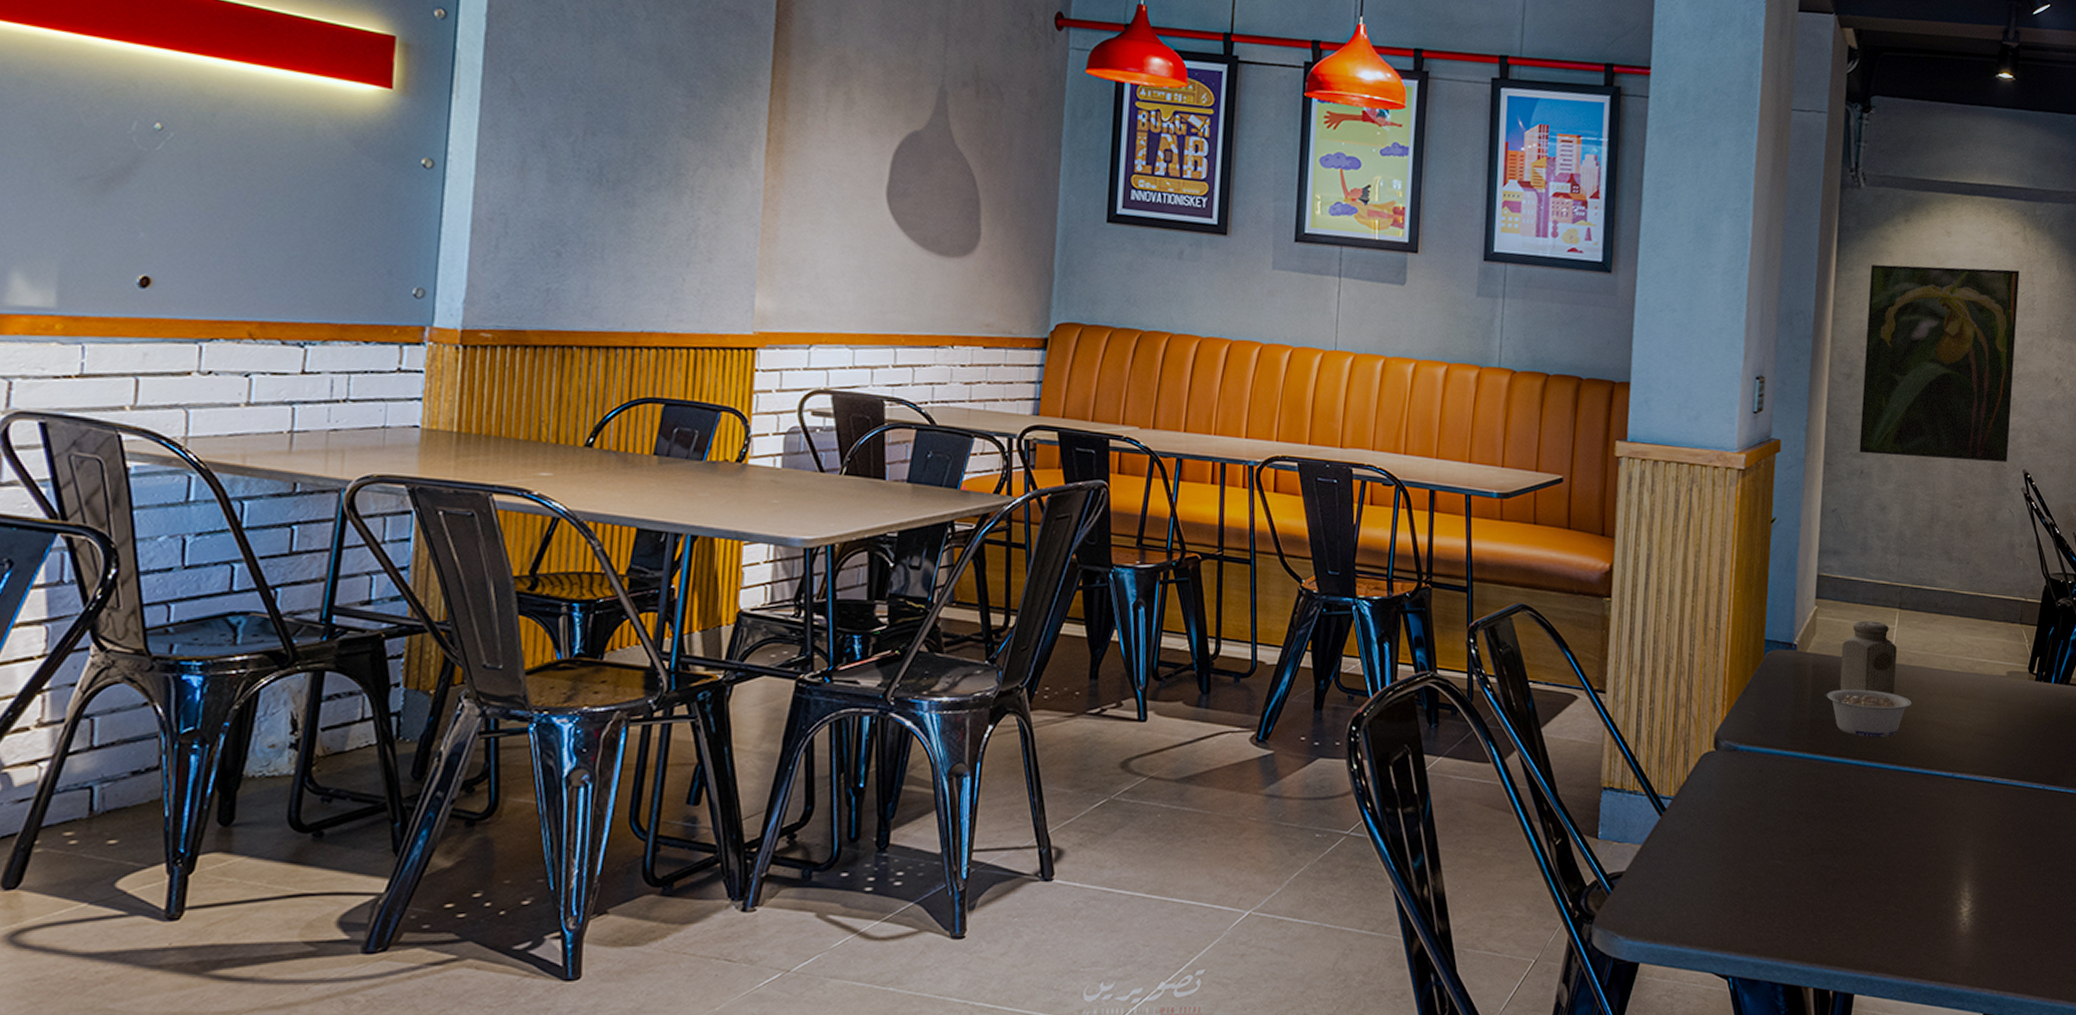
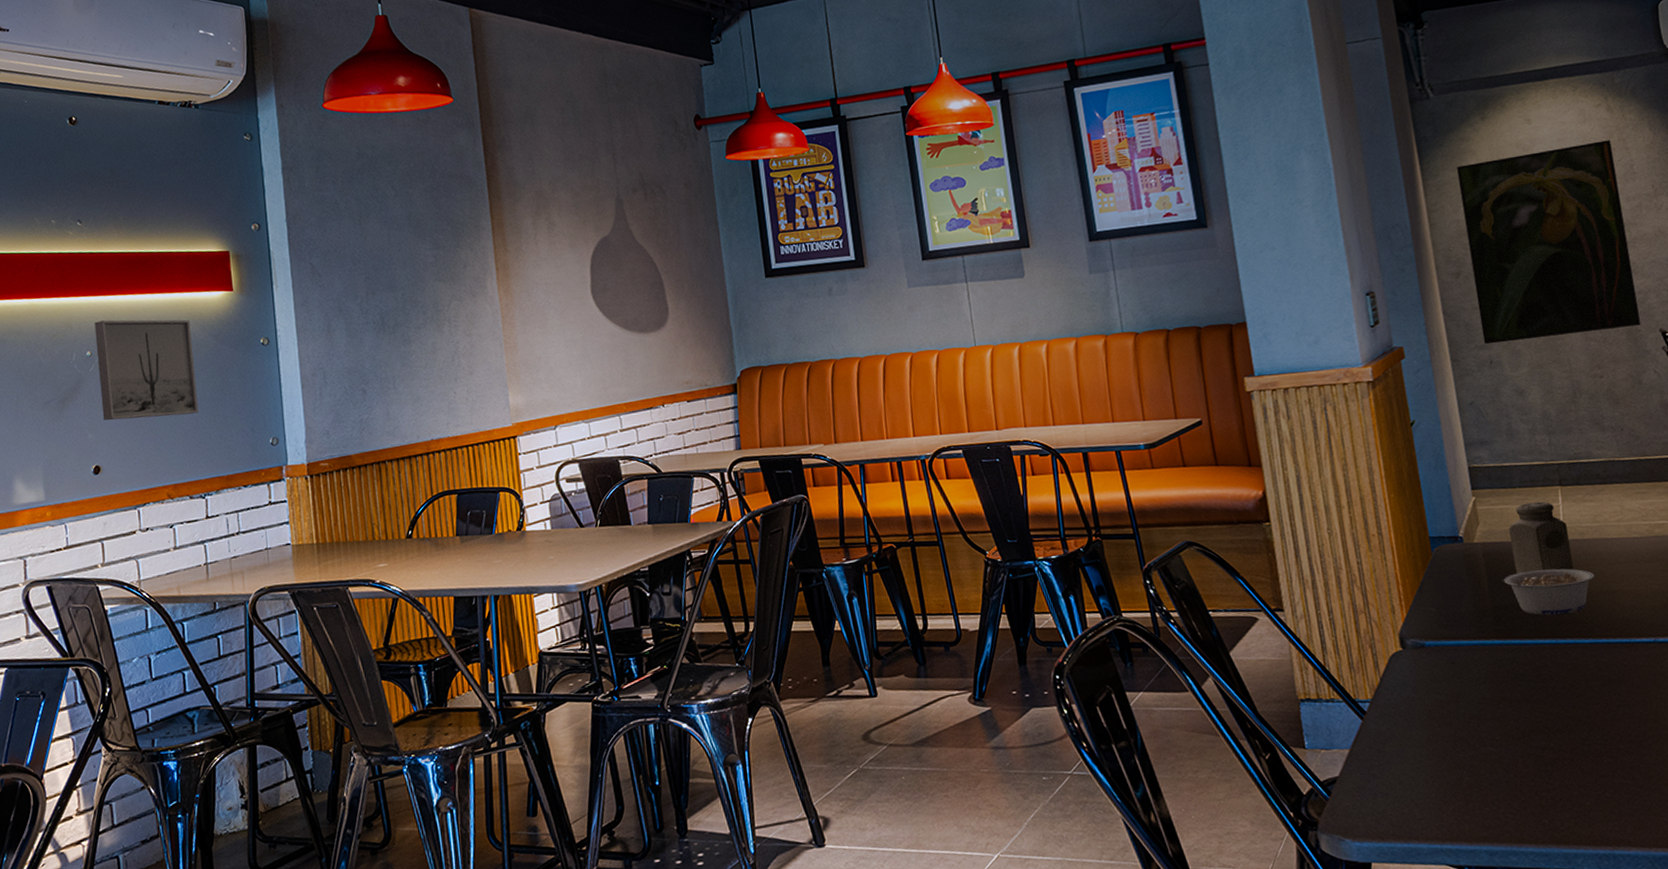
wall art: none [165,85,322,236] -> present [94,319,199,421]

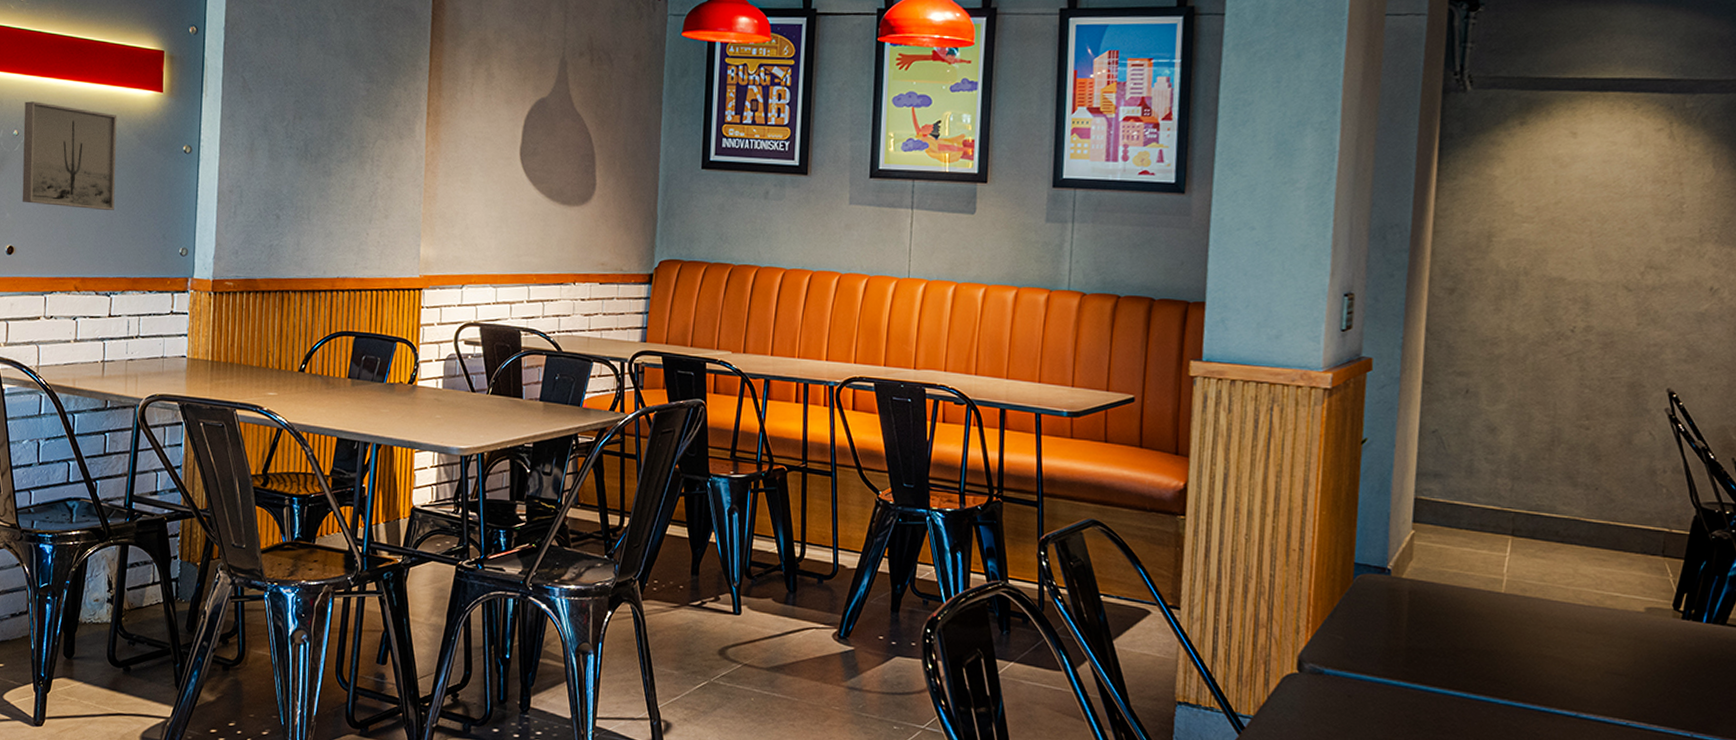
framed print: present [1457,140,1641,345] -> none [1464,170,1664,381]
legume: present [1502,568,1595,616] -> none [1423,617,1527,670]
salt shaker: present [1509,501,1574,574] -> none [1441,547,1509,626]

